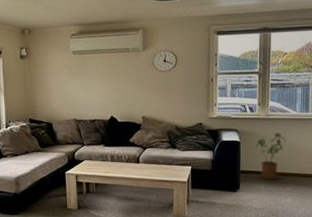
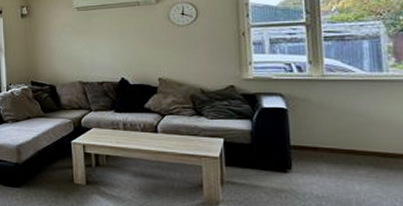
house plant: present [256,133,286,181] -> none [309,98,353,161]

